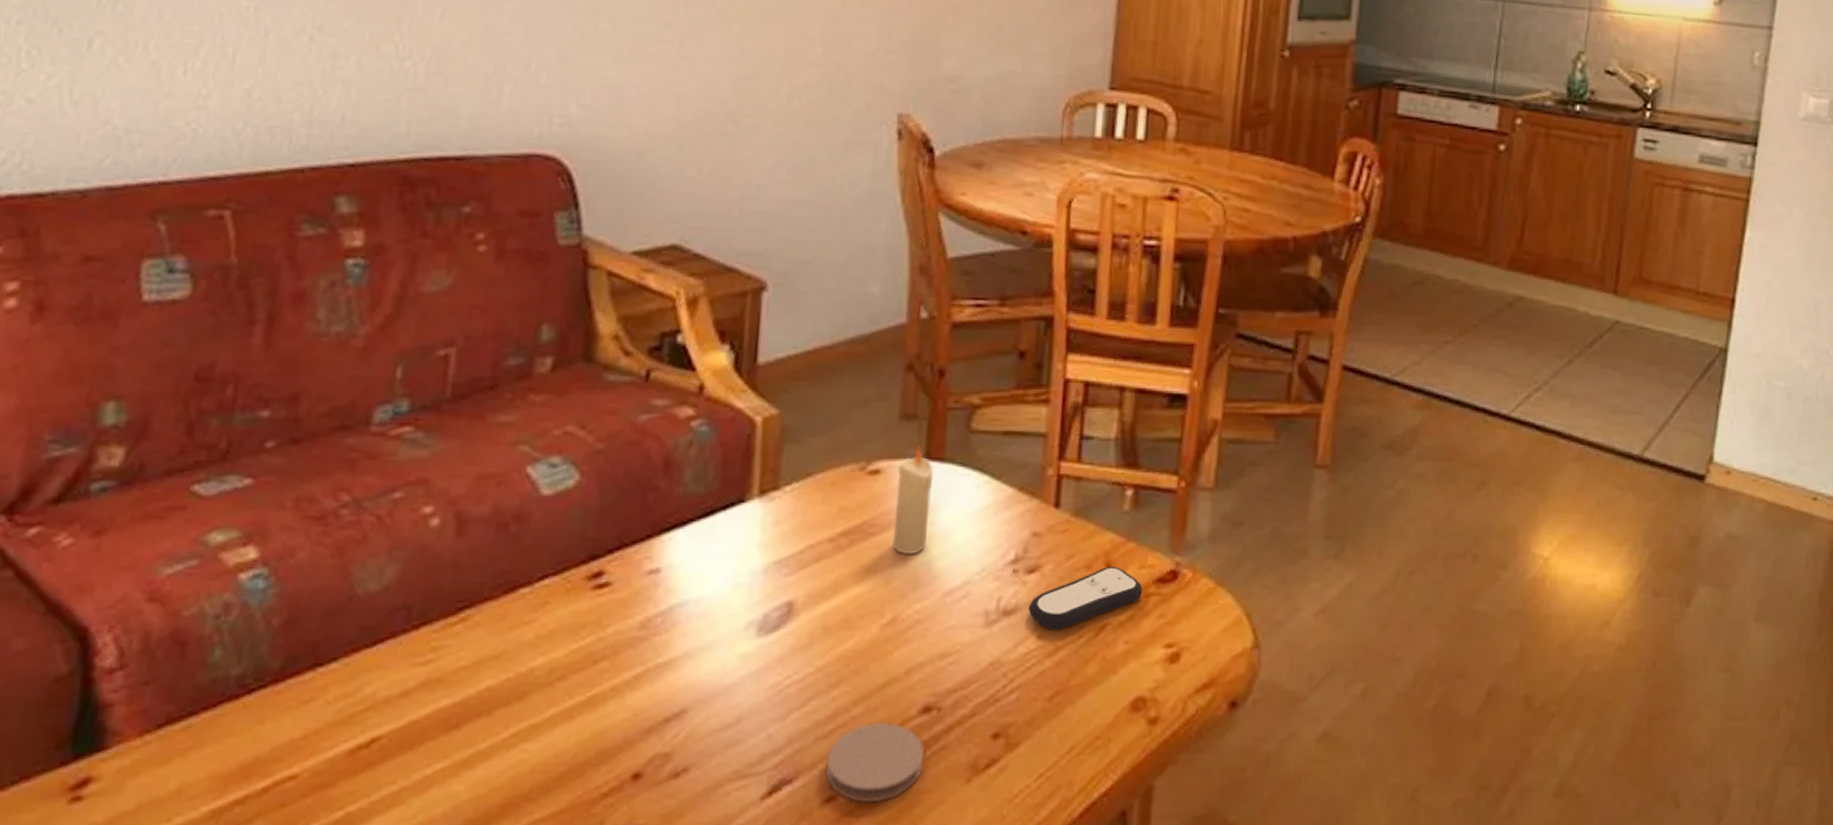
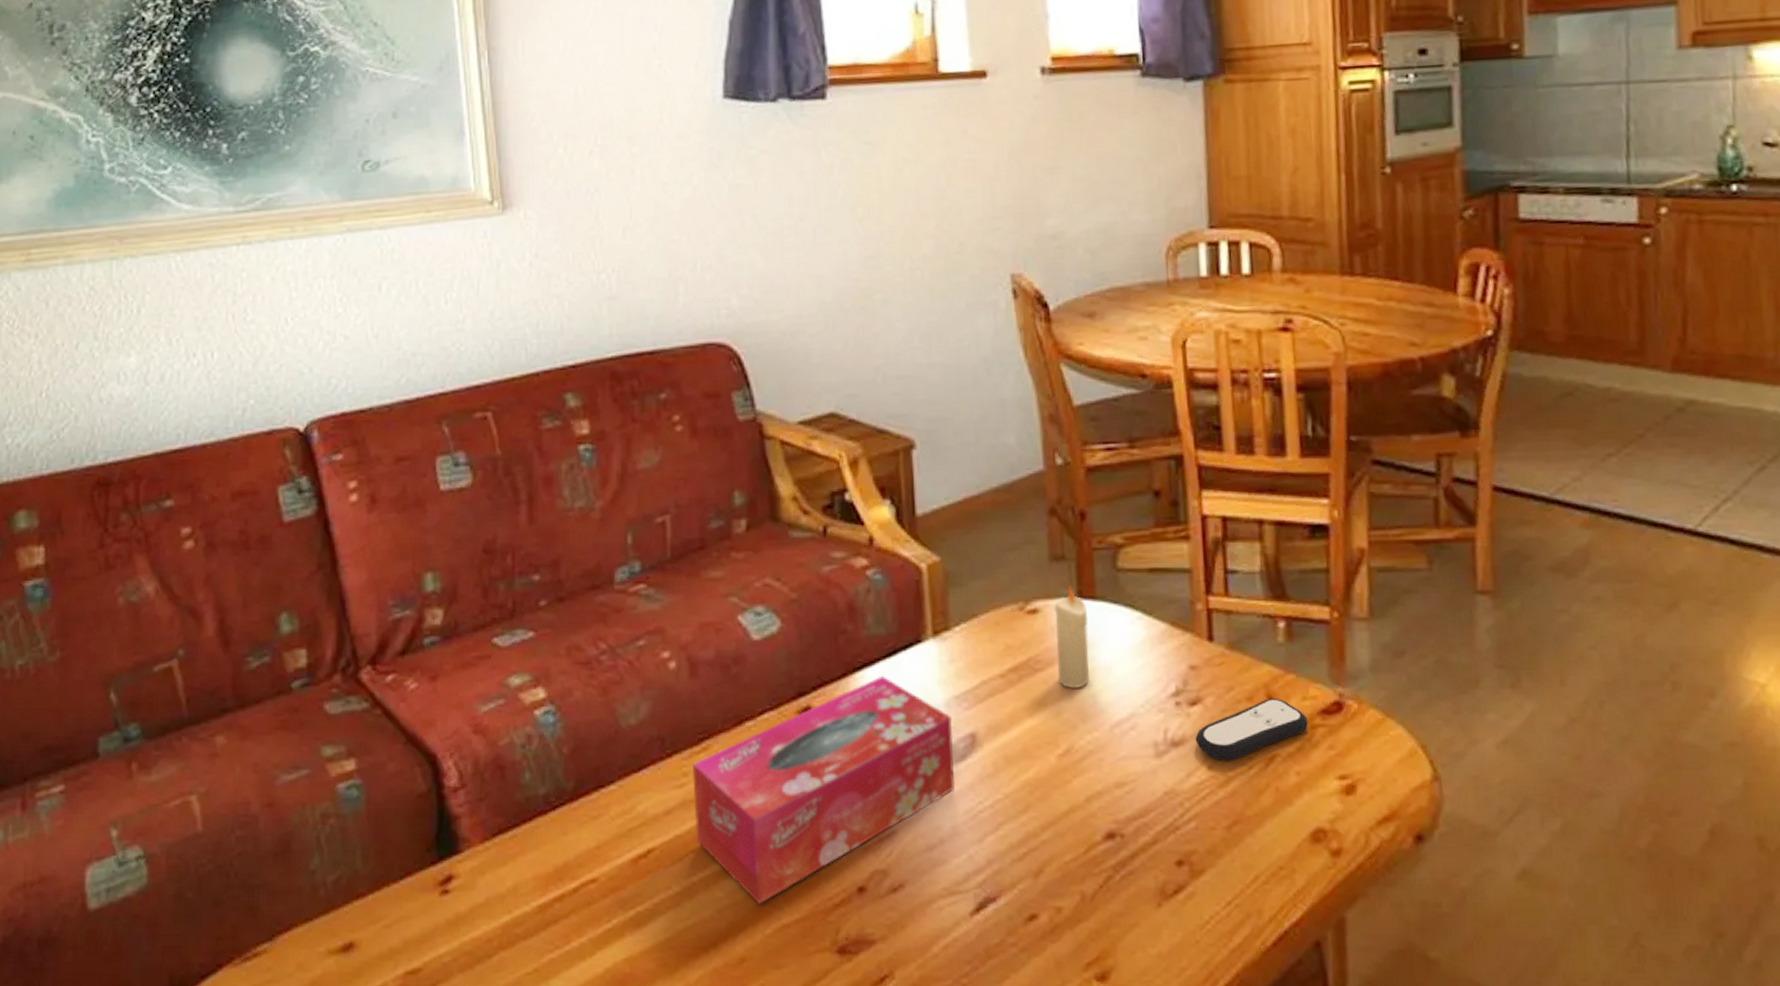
tissue box: none [437,537,769,798] -> present [692,675,954,904]
coaster: present [825,721,925,803] -> none [1024,846,1115,923]

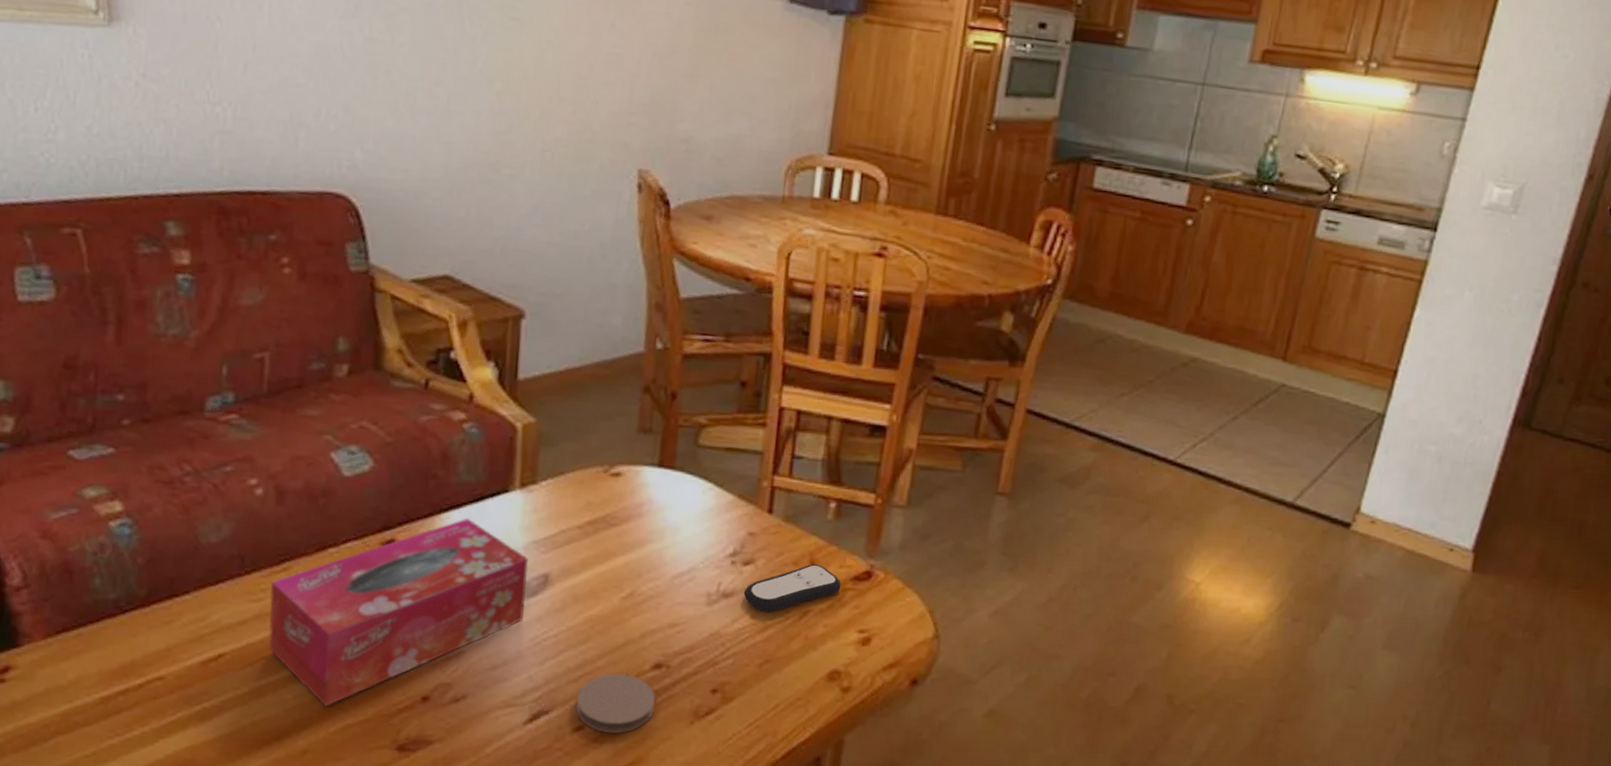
coaster: none [1024,846,1115,923] -> present [575,673,656,734]
candle: present [1054,586,1089,688] -> none [630,456,666,543]

